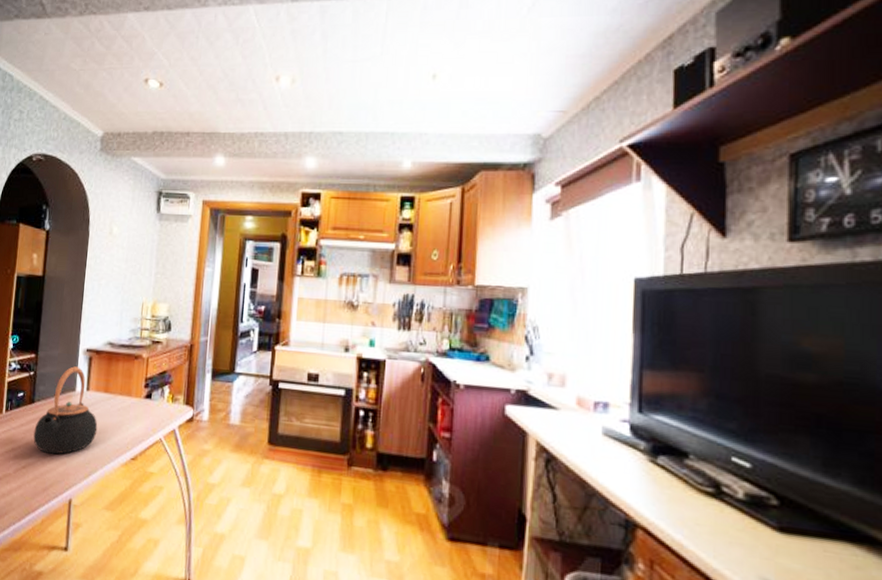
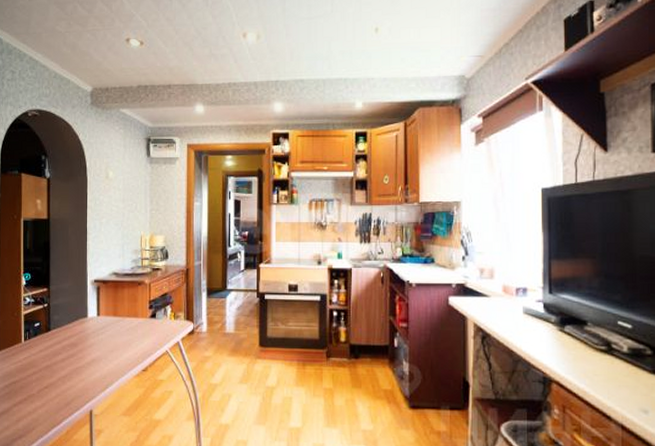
teapot: present [33,366,98,455] -> none [52,296,110,373]

